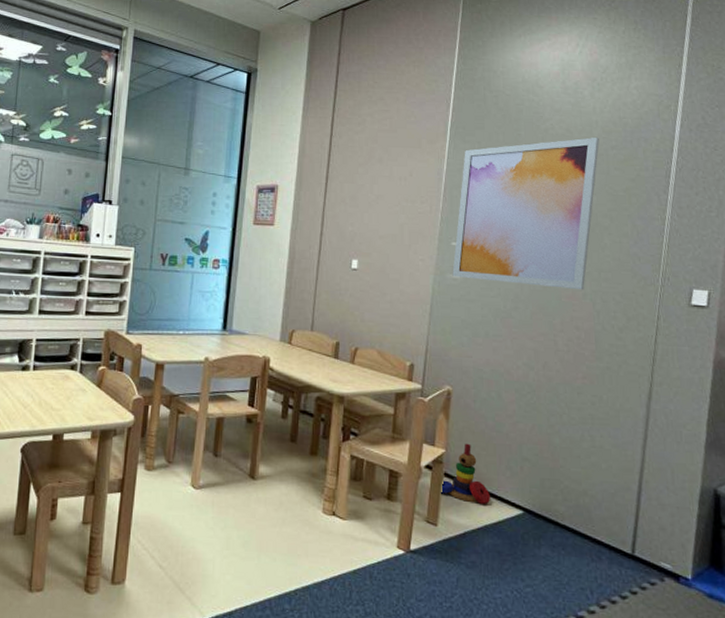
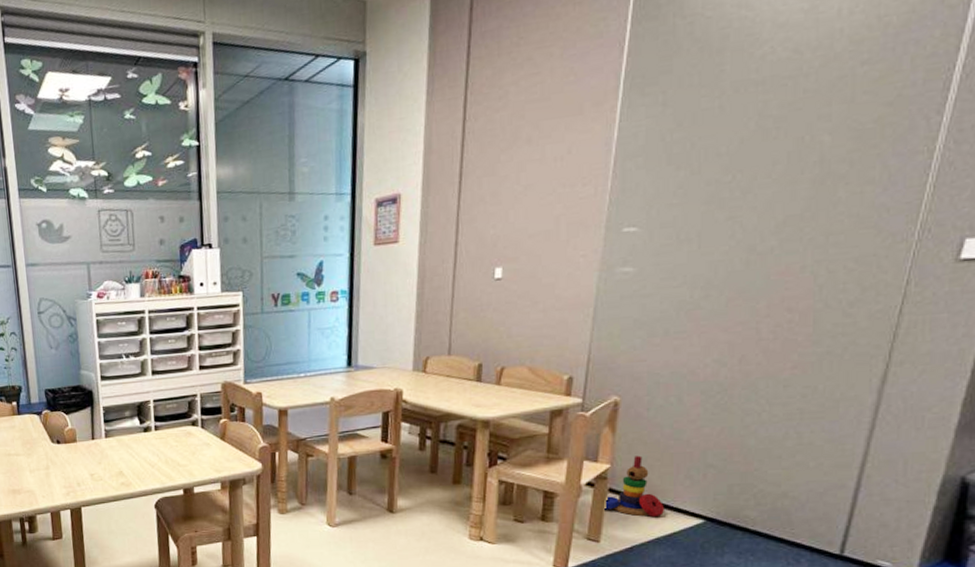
wall art: present [452,137,599,290] -> none [623,51,843,271]

